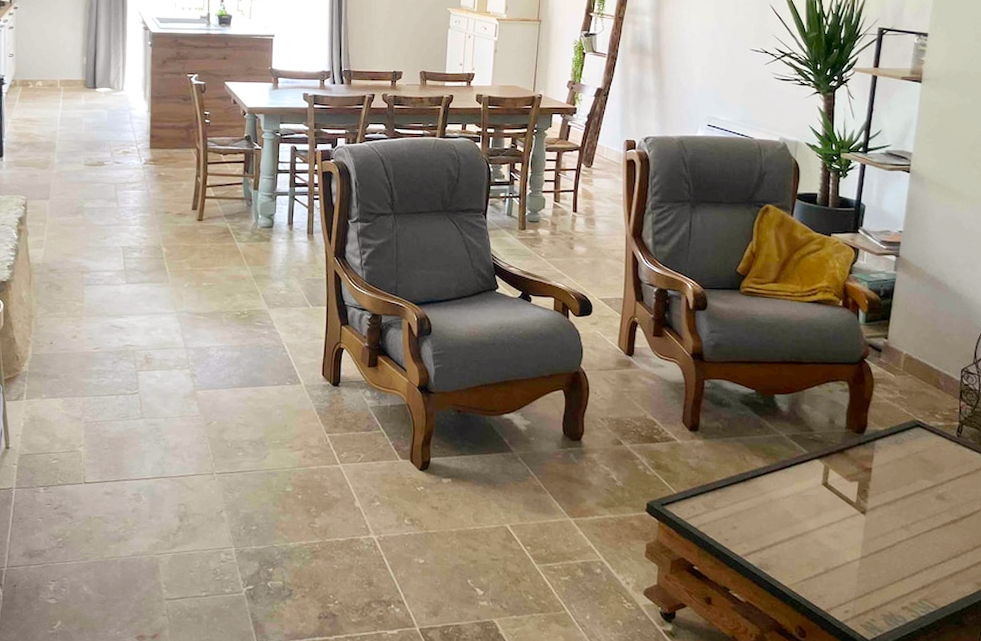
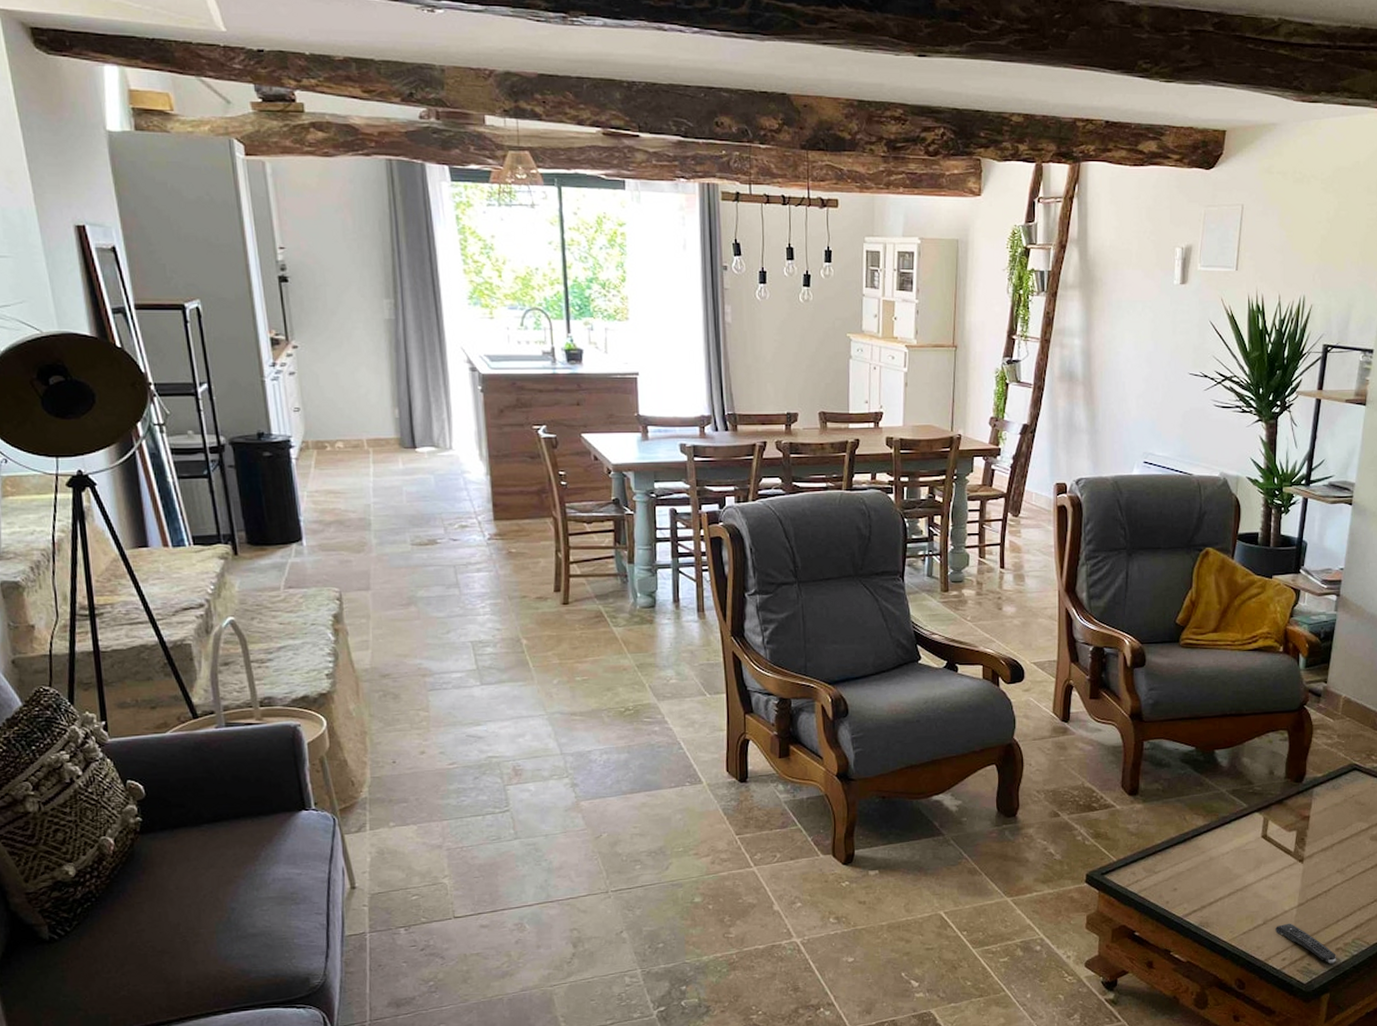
remote control: none [837,574,903,623] -> present [1276,923,1337,964]

